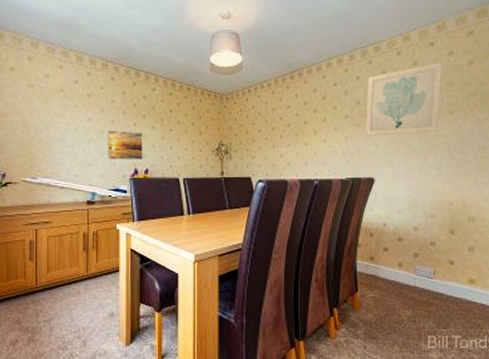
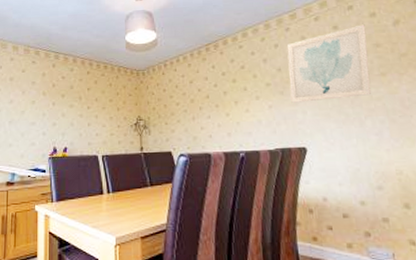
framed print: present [108,130,143,159] -> none [28,110,62,139]

